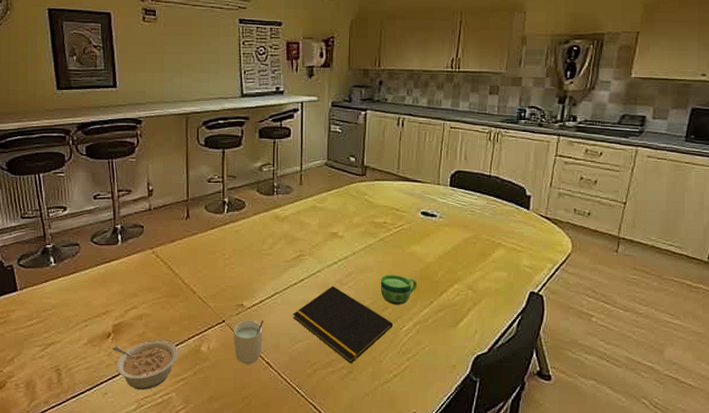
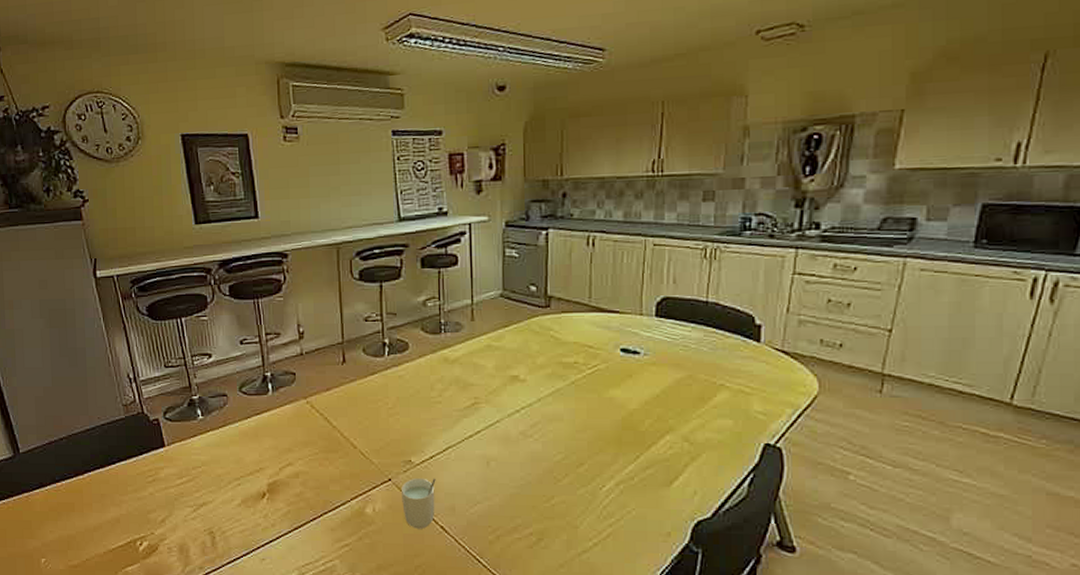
legume: present [112,340,179,390] -> none [268,501,341,557]
notepad: present [293,285,394,364] -> none [469,438,591,530]
cup: present [380,275,417,305] -> none [573,425,619,461]

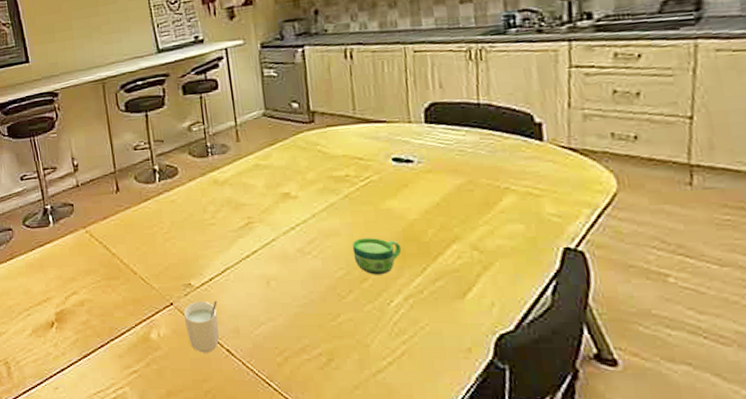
cup: none [573,425,619,461] -> present [352,238,402,275]

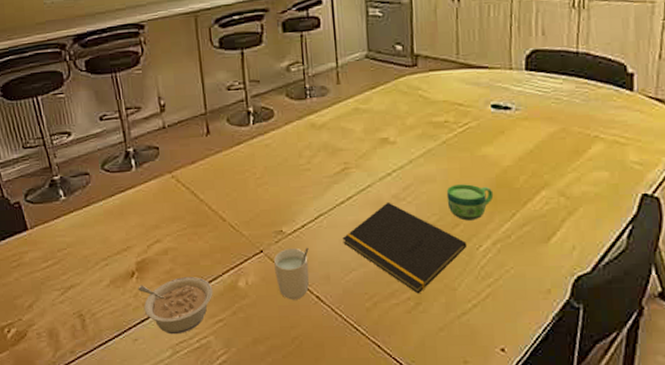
legume: none [57,328,127,384] -> present [138,277,213,335]
notepad: none [250,255,378,350] -> present [342,201,468,294]

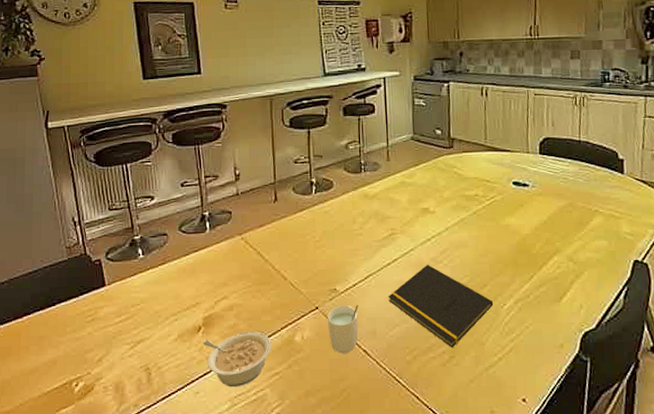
cup: present [446,184,494,221] -> none [476,249,515,282]

